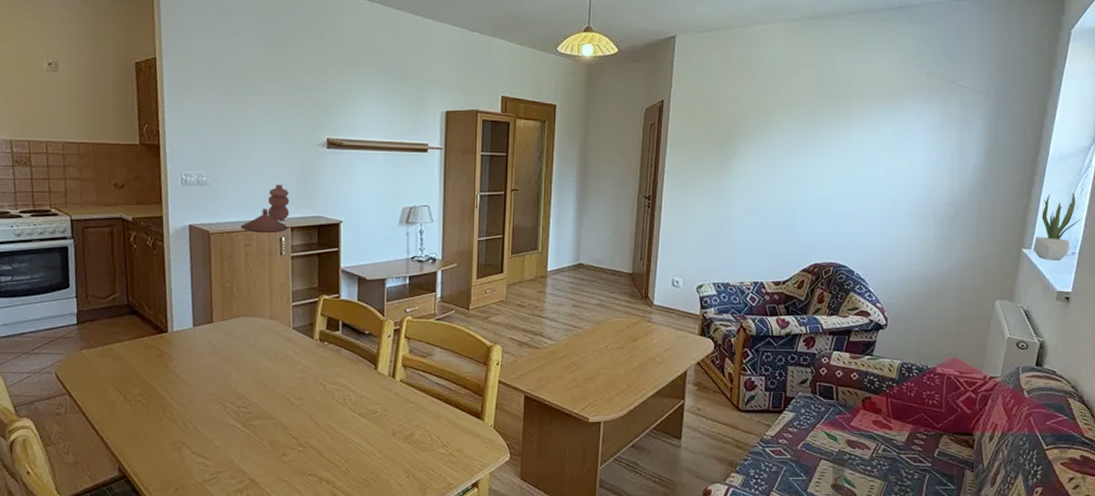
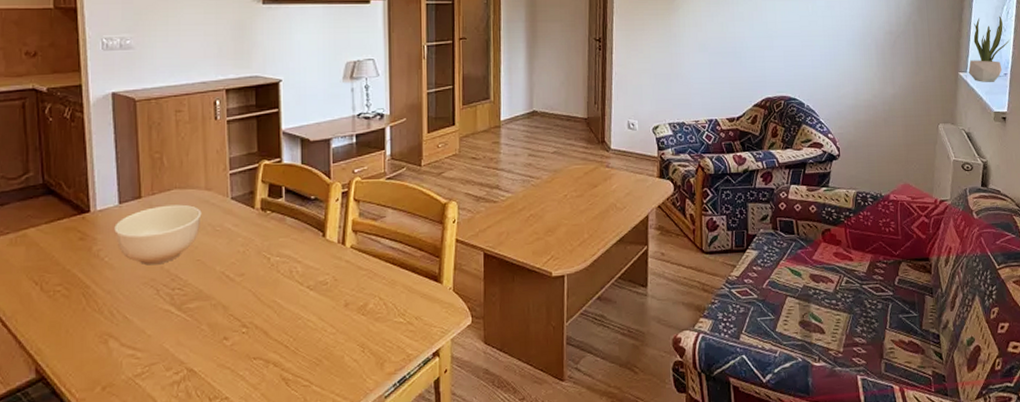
bowl: none [188,330,266,384] -> present [114,204,202,266]
decorative vase: present [240,185,290,232] -> none [170,44,224,97]

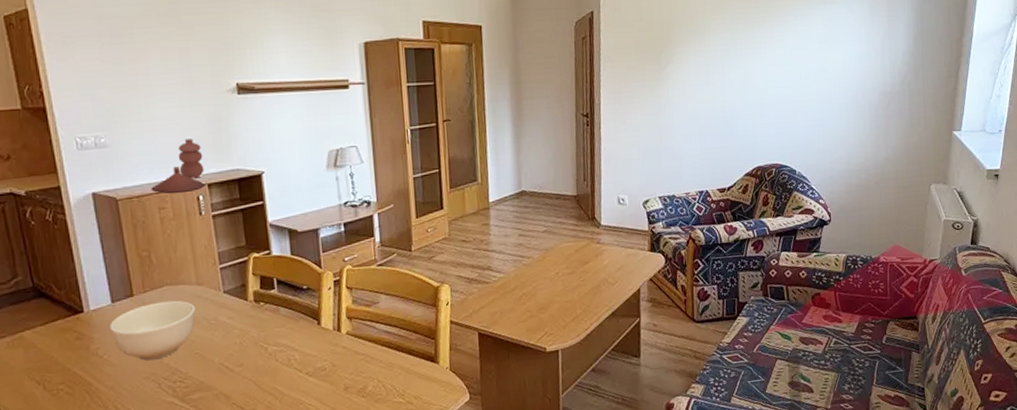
decorative vase: none [170,44,224,97] -> present [151,139,205,194]
potted plant: present [968,16,1009,83] -> none [963,71,1006,141]

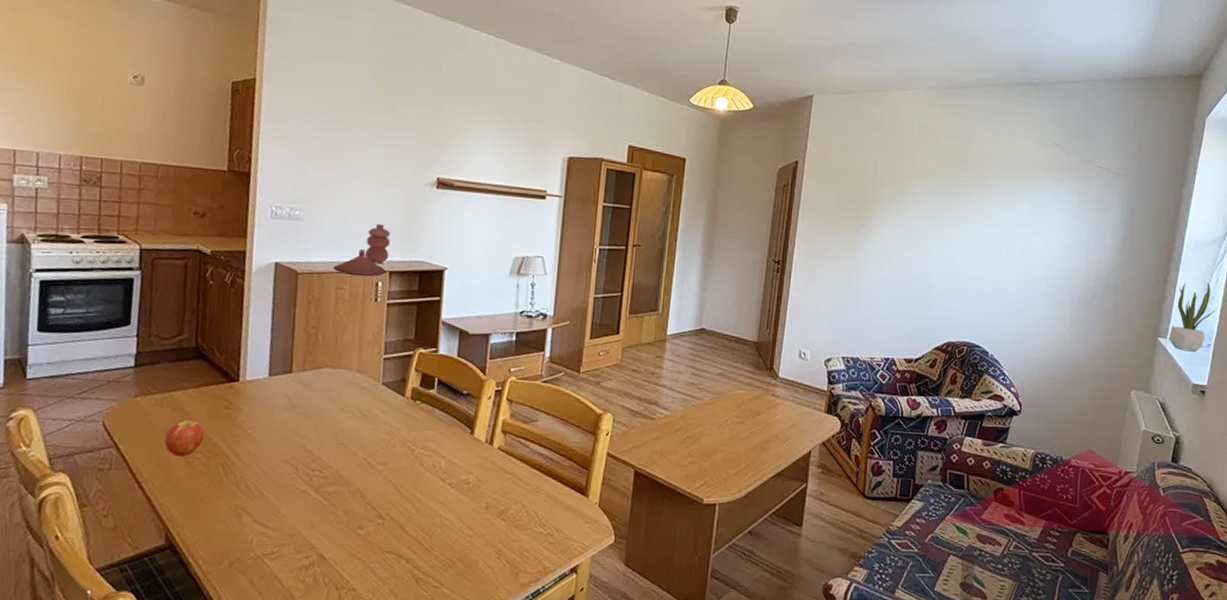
fruit: none [24,354,62,391] -> present [164,419,204,456]
bowl: present [110,300,196,361] -> none [261,383,351,443]
potted plant: none [963,71,1006,141] -> present [1169,282,1216,353]

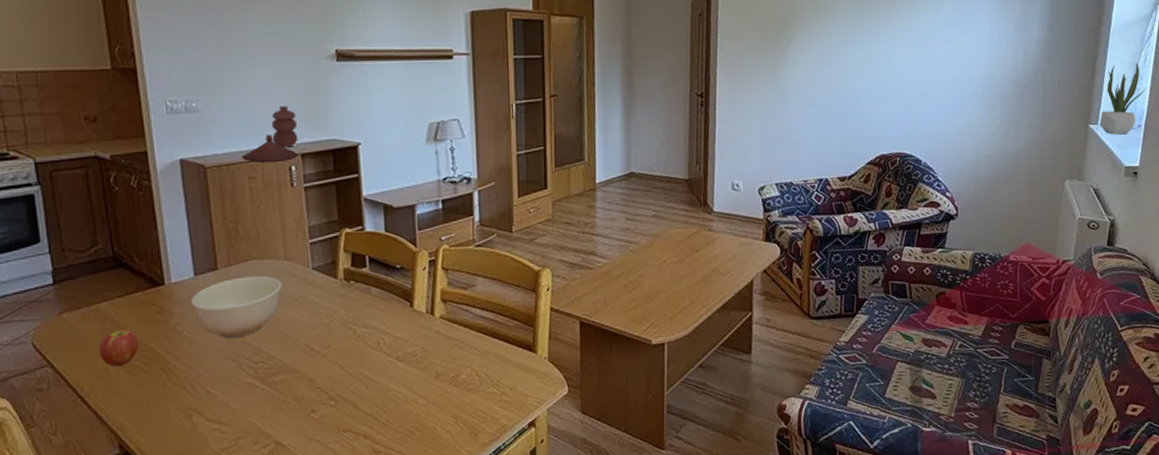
bowl: none [261,383,351,443] -> present [191,275,282,339]

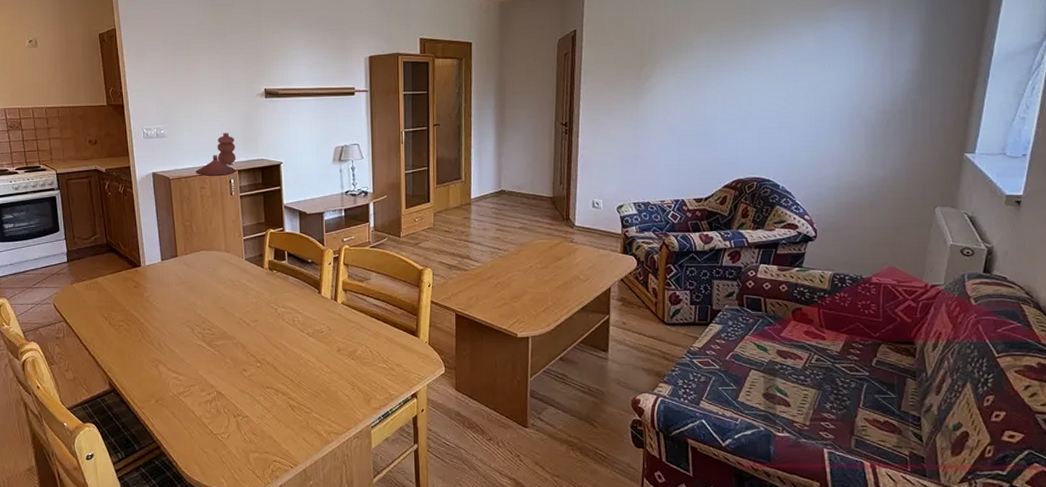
fruit: present [99,328,139,367] -> none [97,297,123,325]
bowl: present [191,275,282,339] -> none [159,263,223,310]
potted plant: present [1100,63,1146,136] -> none [977,92,1033,165]

